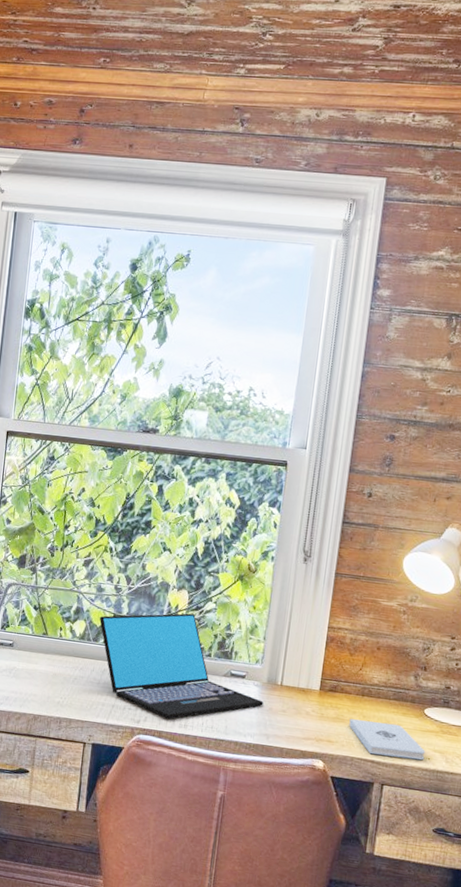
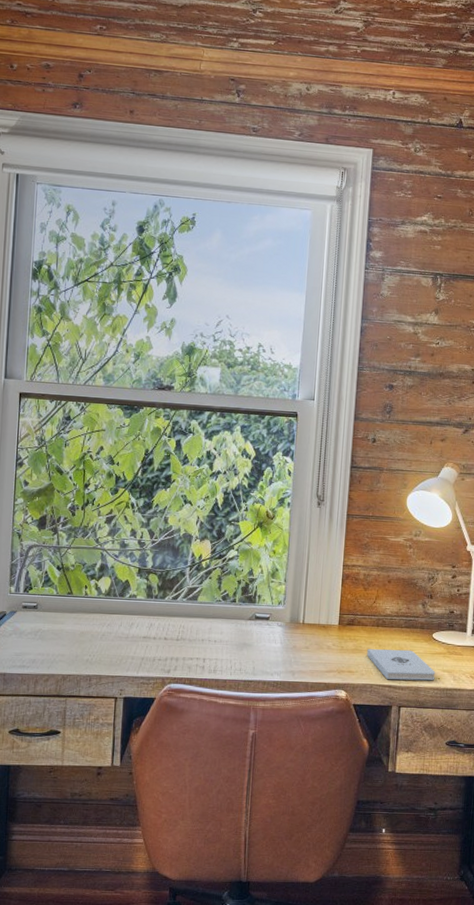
laptop: present [99,613,264,719] -> none [125,562,288,666]

